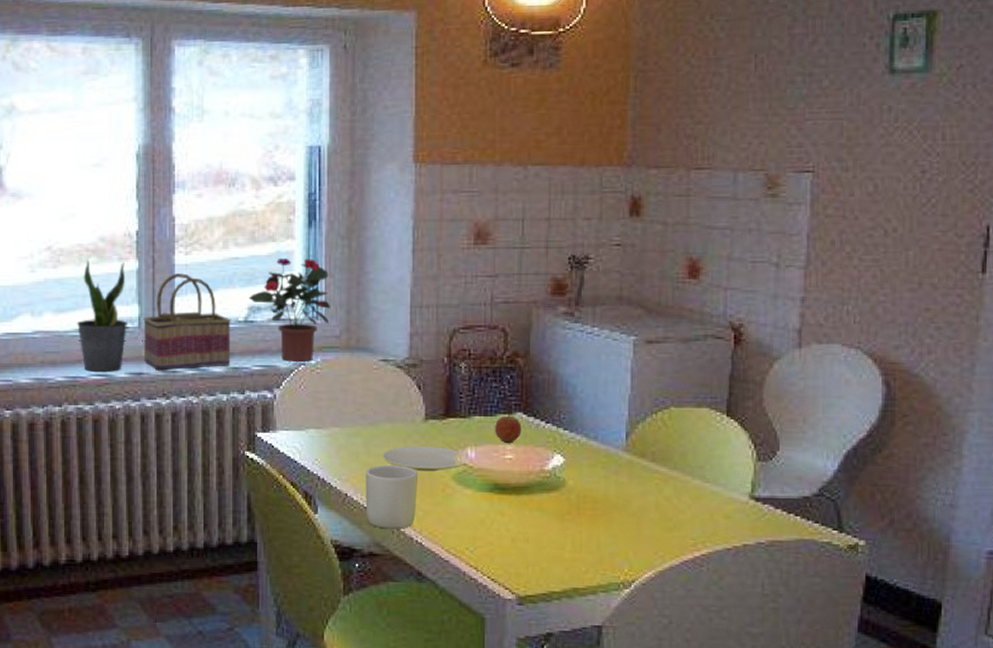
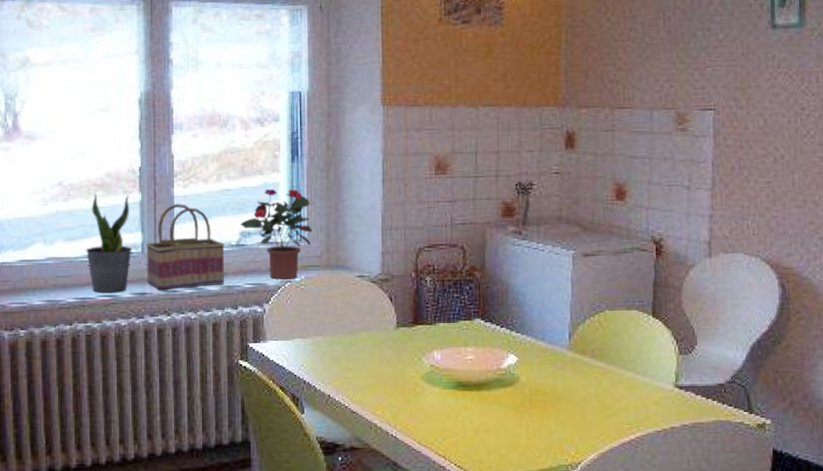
mug: present [365,464,419,529] -> none [346,368,392,425]
plate: present [382,445,464,472] -> none [360,350,432,373]
fruit: present [495,413,522,443] -> none [457,319,480,346]

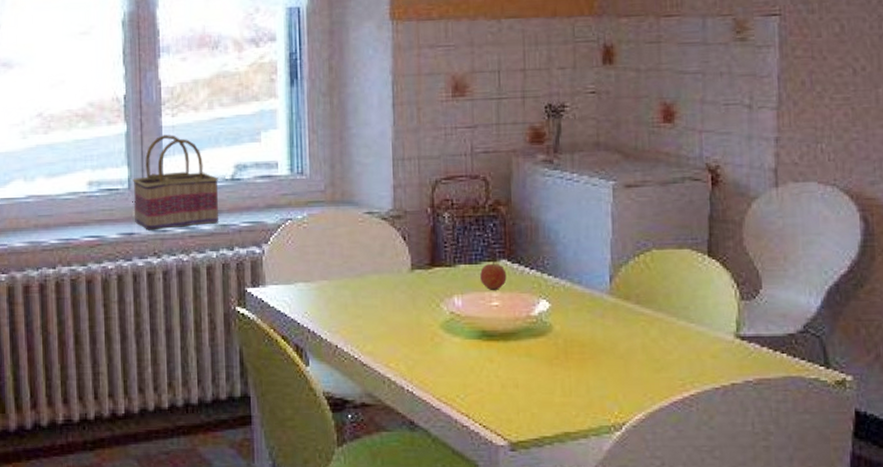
potted plant: present [85,192,133,293] -> none [68,124,119,233]
potted flower: present [240,188,313,280] -> none [235,116,315,217]
fruit: none [457,319,480,346] -> present [480,260,507,290]

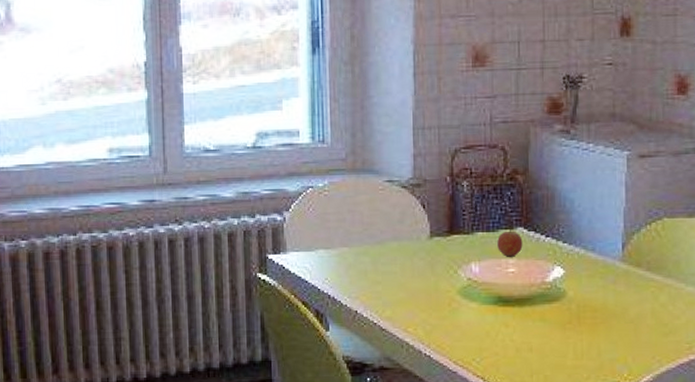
basket: present [133,135,218,230] -> none [154,102,240,198]

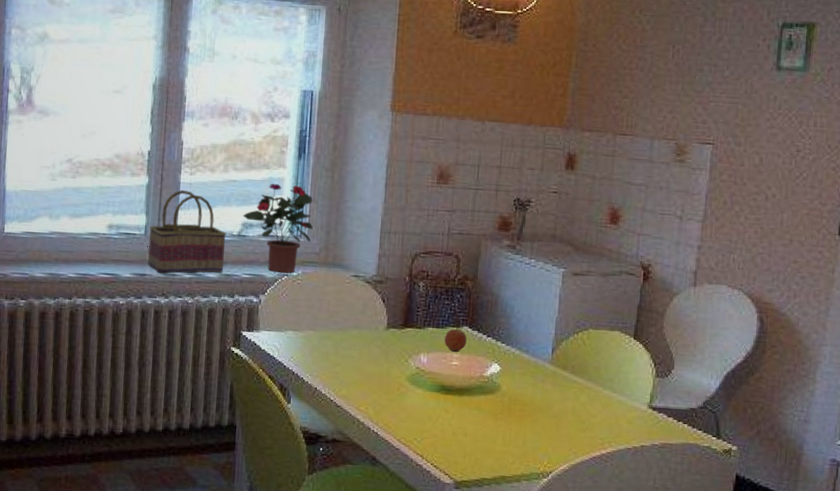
basket: none [154,102,240,198] -> present [148,190,226,273]
potted flower: none [256,84,337,185] -> present [243,183,313,273]

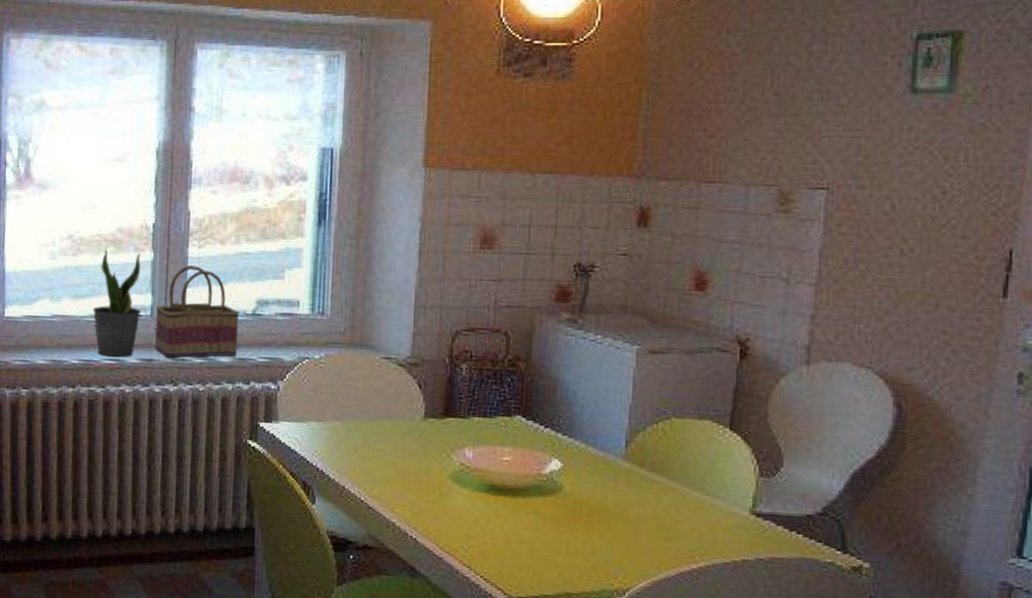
potted plant: none [89,172,137,272] -> present [92,248,141,357]
potted flower: present [243,183,313,273] -> none [257,254,337,356]
fruit: present [445,326,467,352] -> none [493,415,520,445]

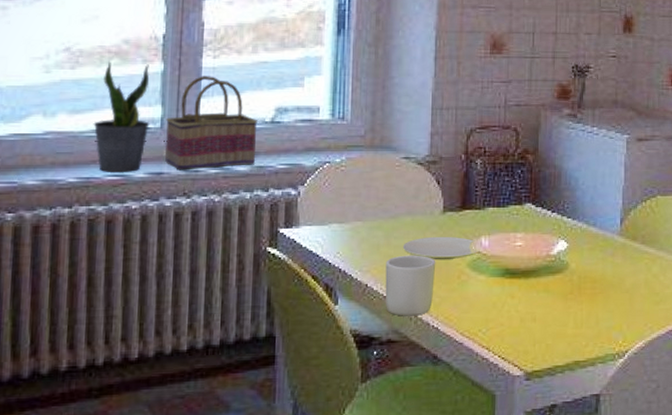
mug: none [362,460,416,524] -> present [385,255,436,316]
plate: none [381,443,462,469] -> present [402,236,479,260]

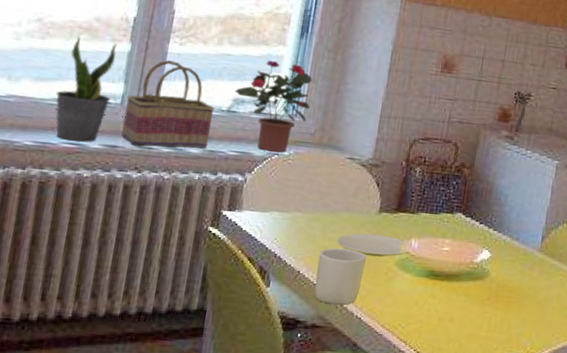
potted flower: none [276,62,357,160] -> present [234,60,312,153]

